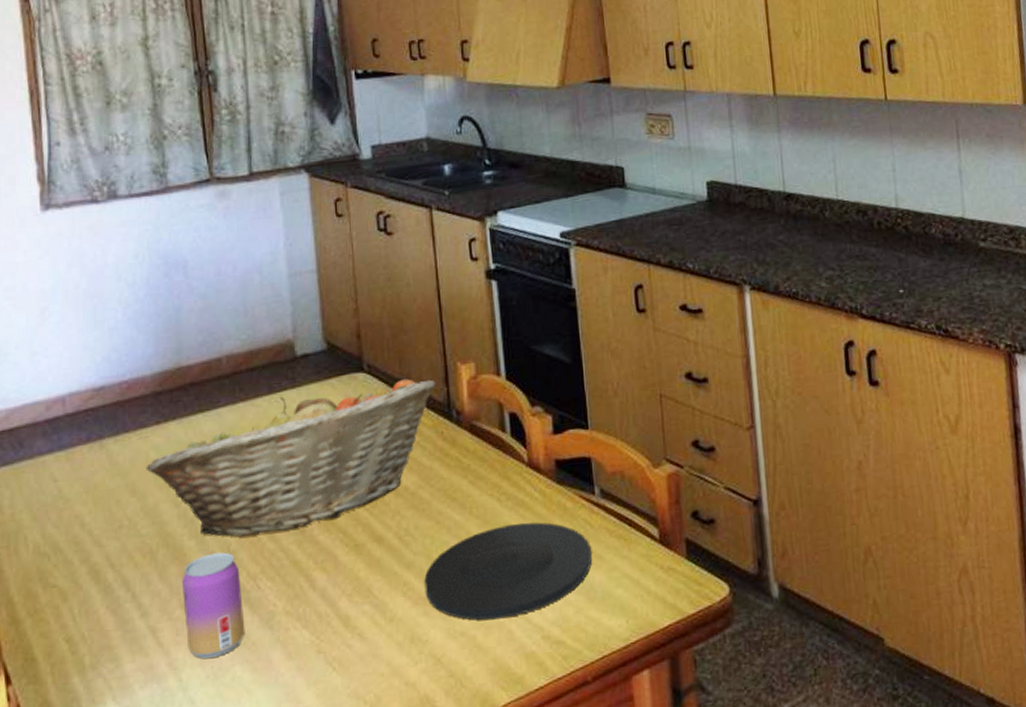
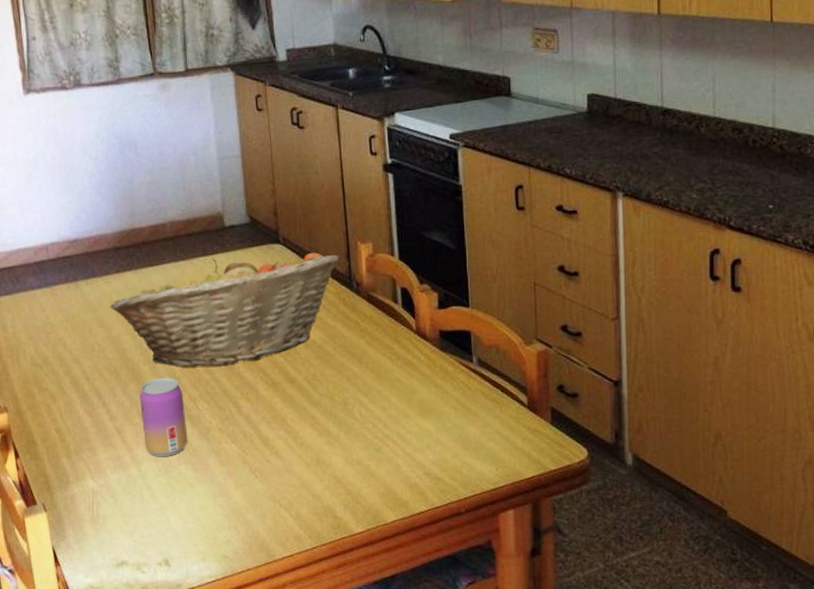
plate: present [424,522,592,620] -> none [328,379,468,455]

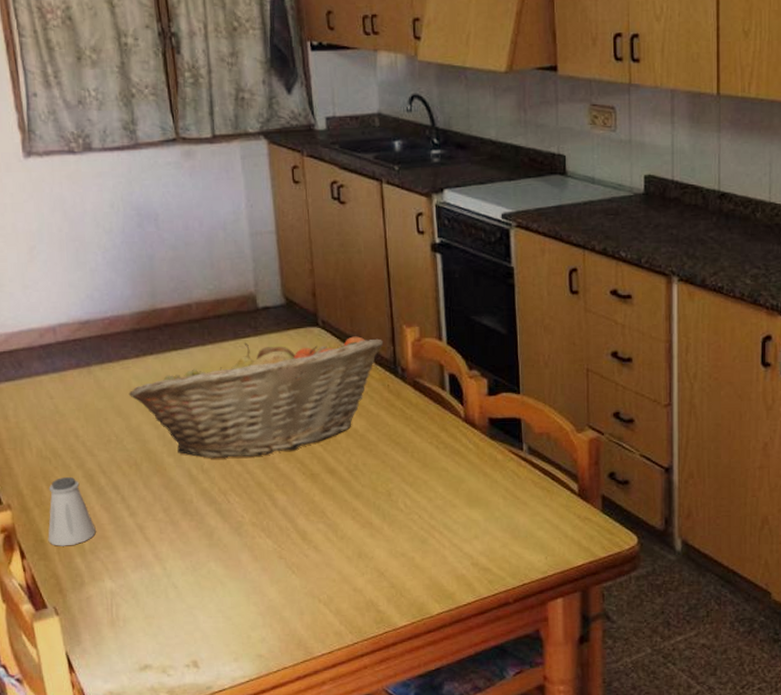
saltshaker: none [38,383,80,447] -> present [48,477,96,546]
beverage can: present [140,378,188,457] -> none [164,470,218,554]

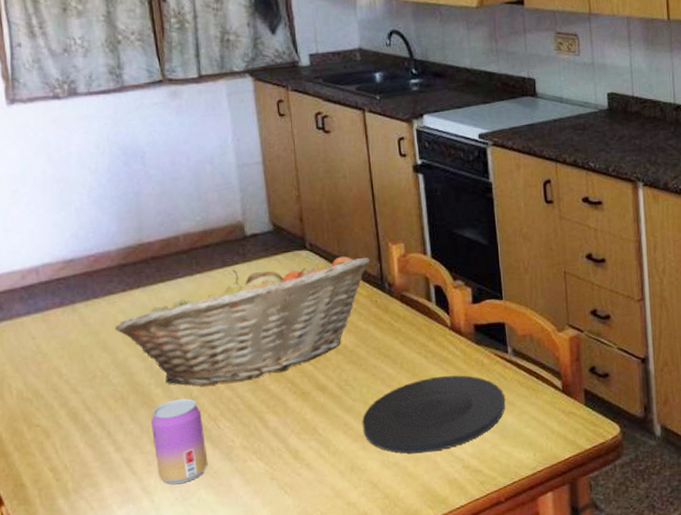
saltshaker: present [48,477,96,546] -> none [28,417,80,489]
beverage can: none [164,470,218,554] -> present [151,398,208,485]
plate: none [371,468,517,546] -> present [362,375,505,454]

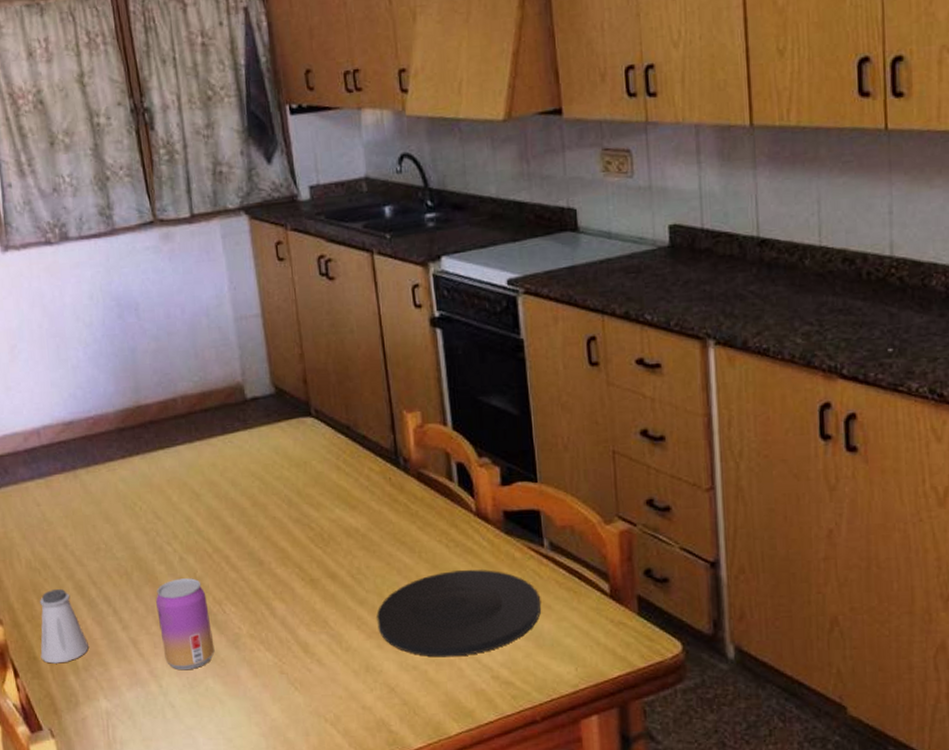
saltshaker: none [28,417,80,489] -> present [39,589,89,664]
fruit basket: present [114,256,371,386] -> none [116,425,383,565]

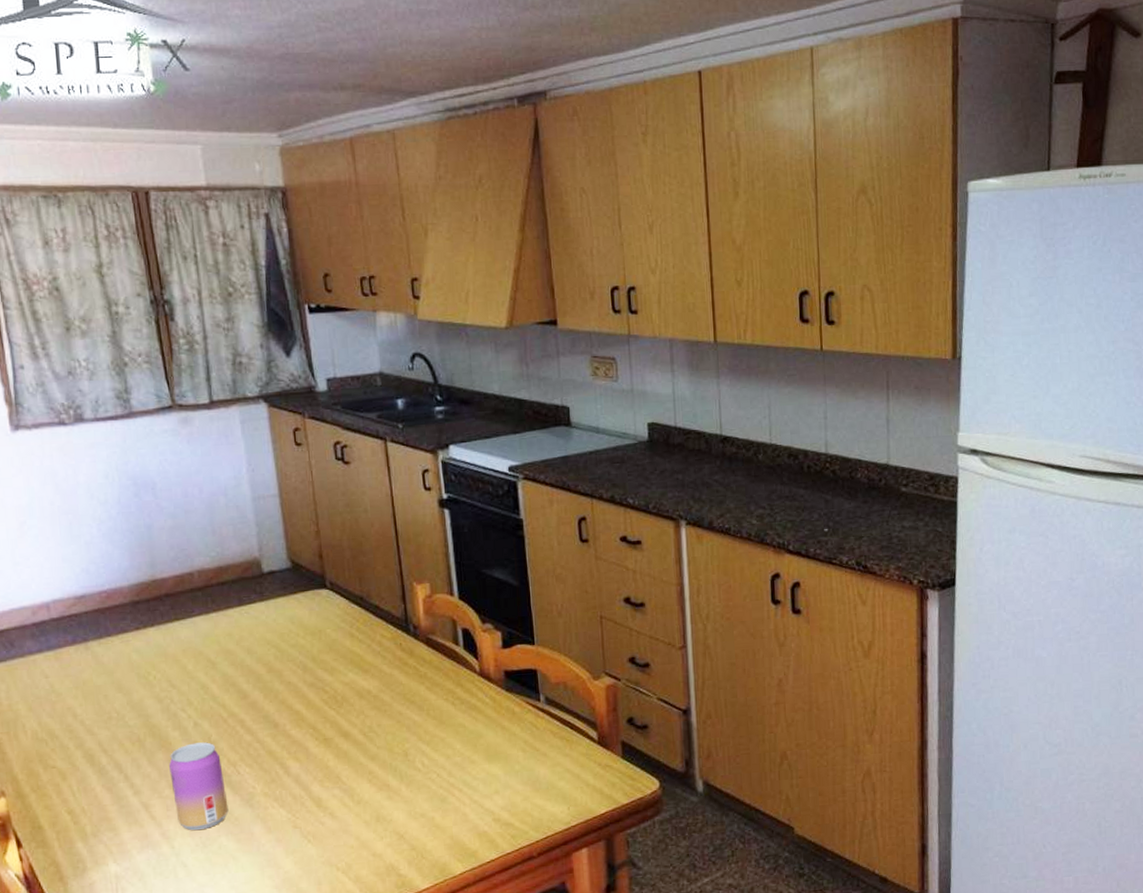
saltshaker: present [39,589,89,664] -> none [45,758,98,832]
plate: present [377,569,541,657] -> none [387,723,537,805]

